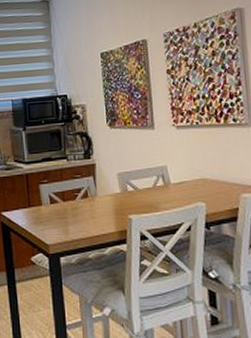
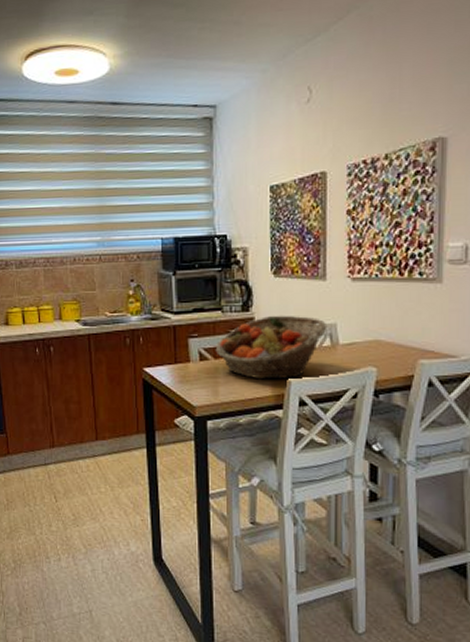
fruit basket: none [63,160,160,218] -> present [215,315,328,380]

